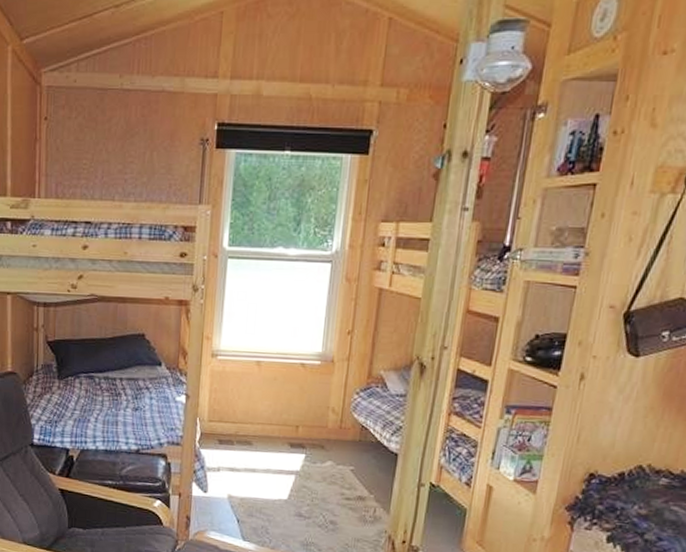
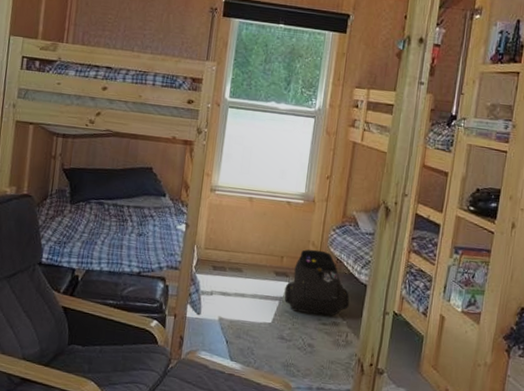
backpack: none [301,416,378,490] -> present [284,249,350,316]

